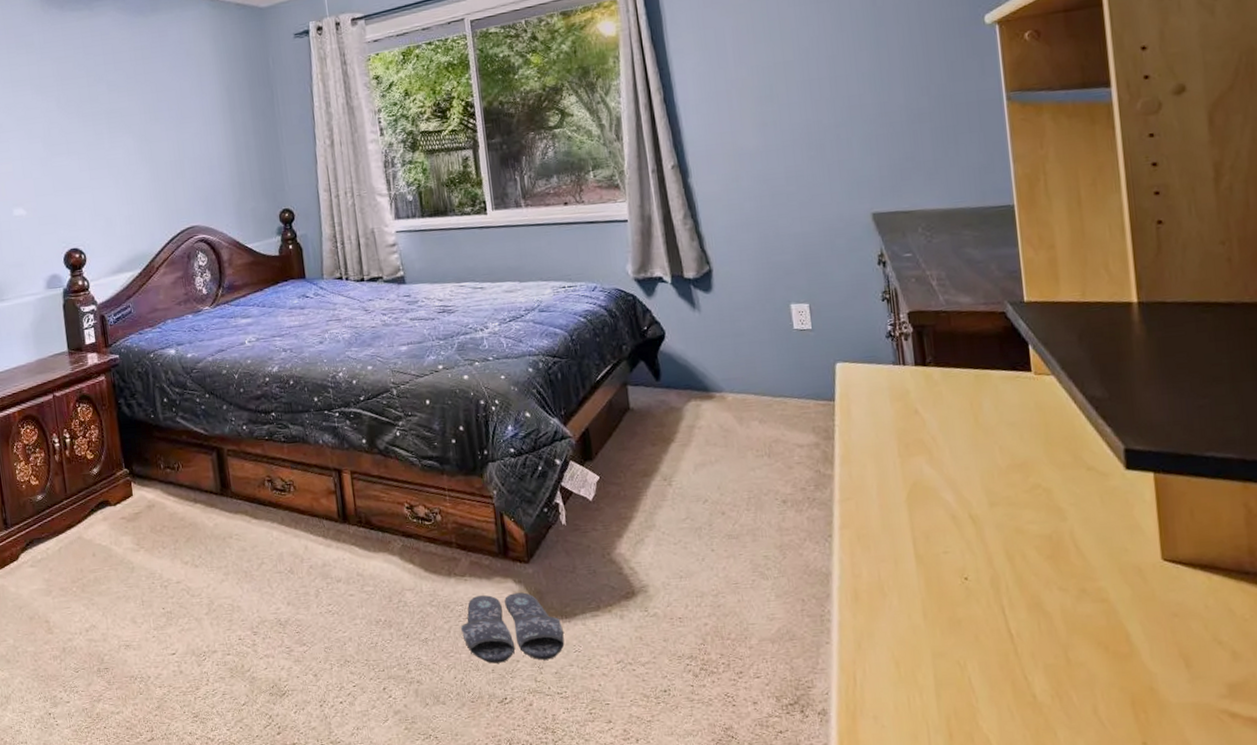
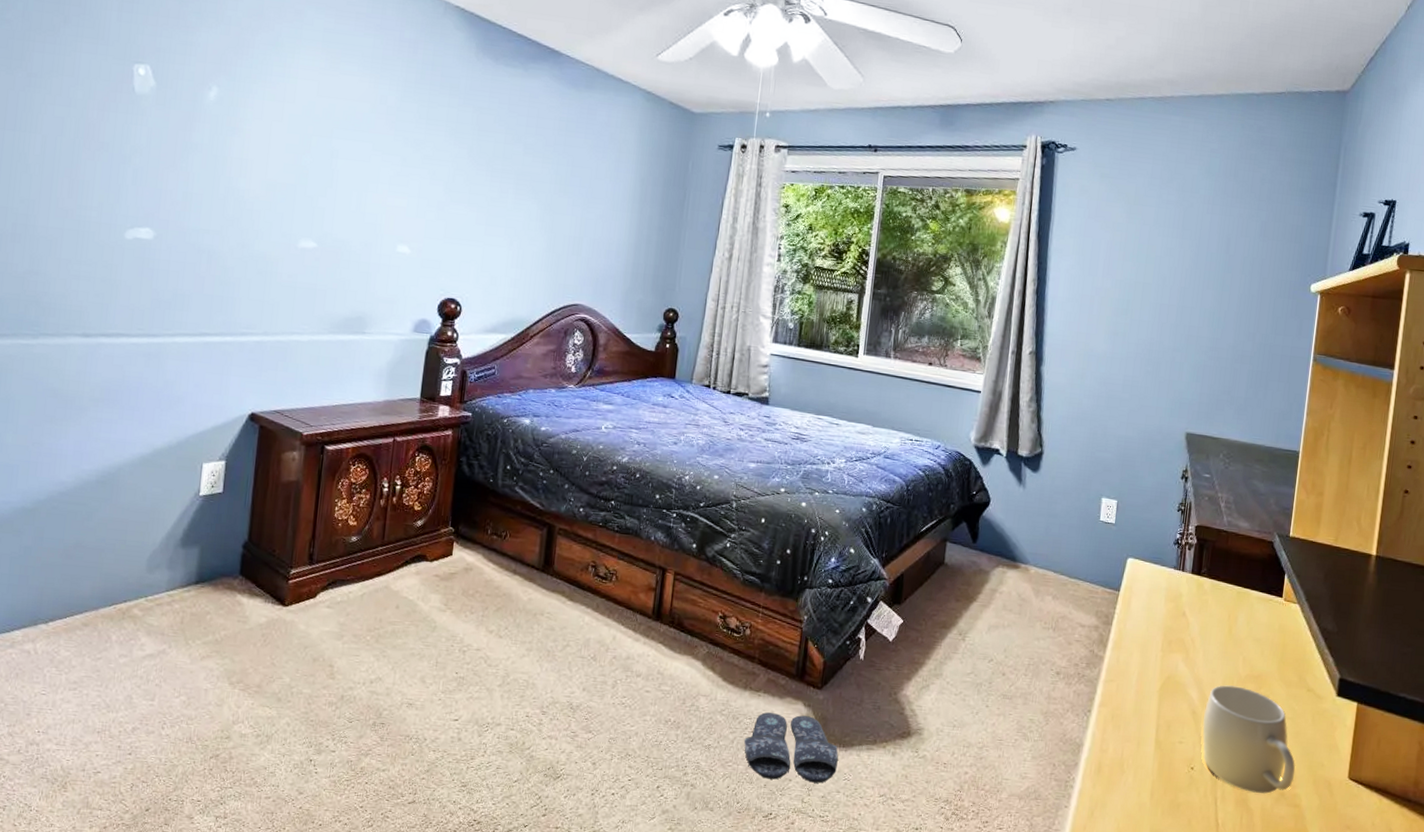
mug: none [965,479,1094,594] -> present [1202,685,1296,794]

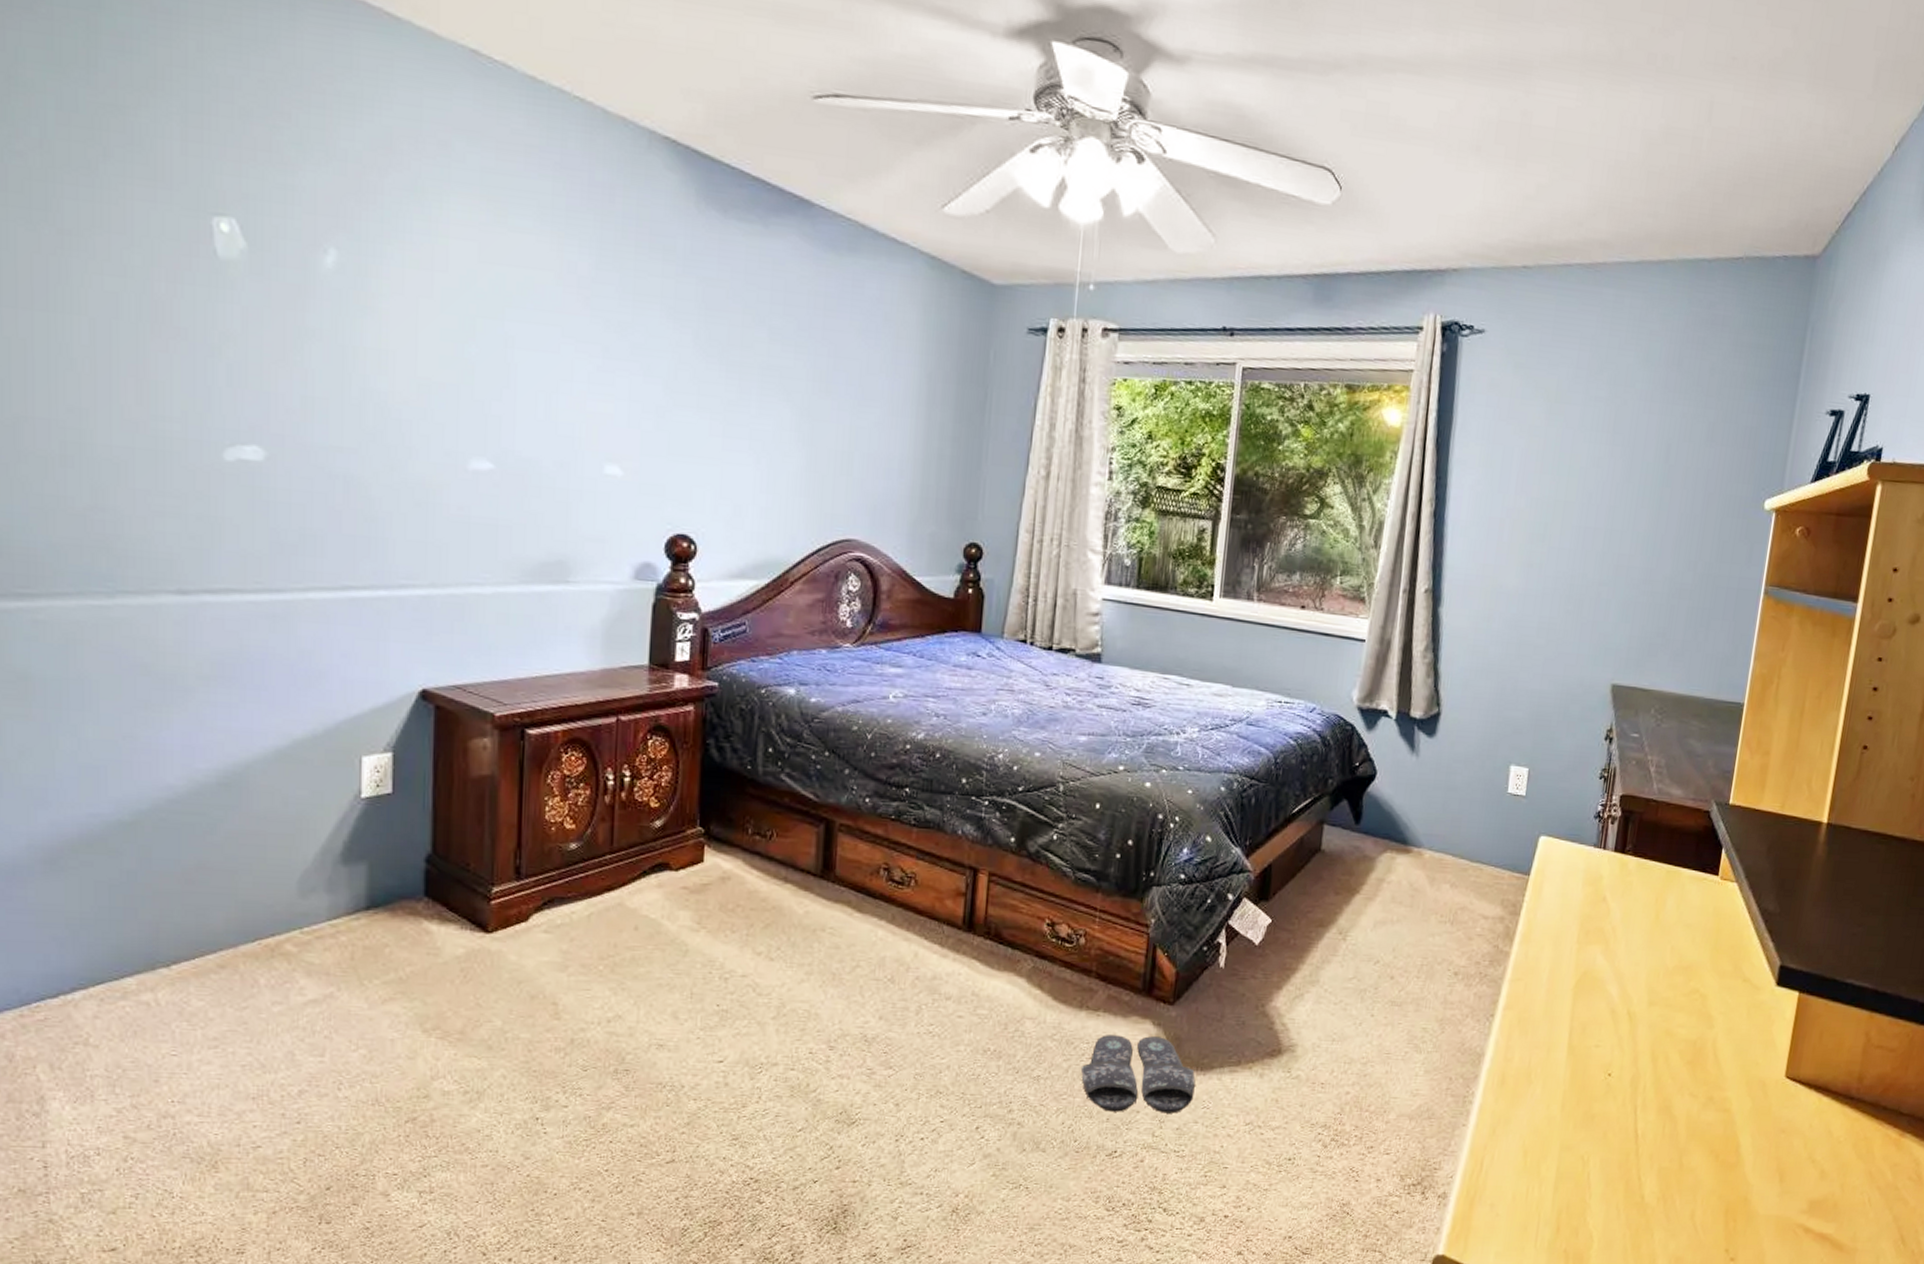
mug: present [1202,685,1296,794] -> none [1622,979,1727,1099]

